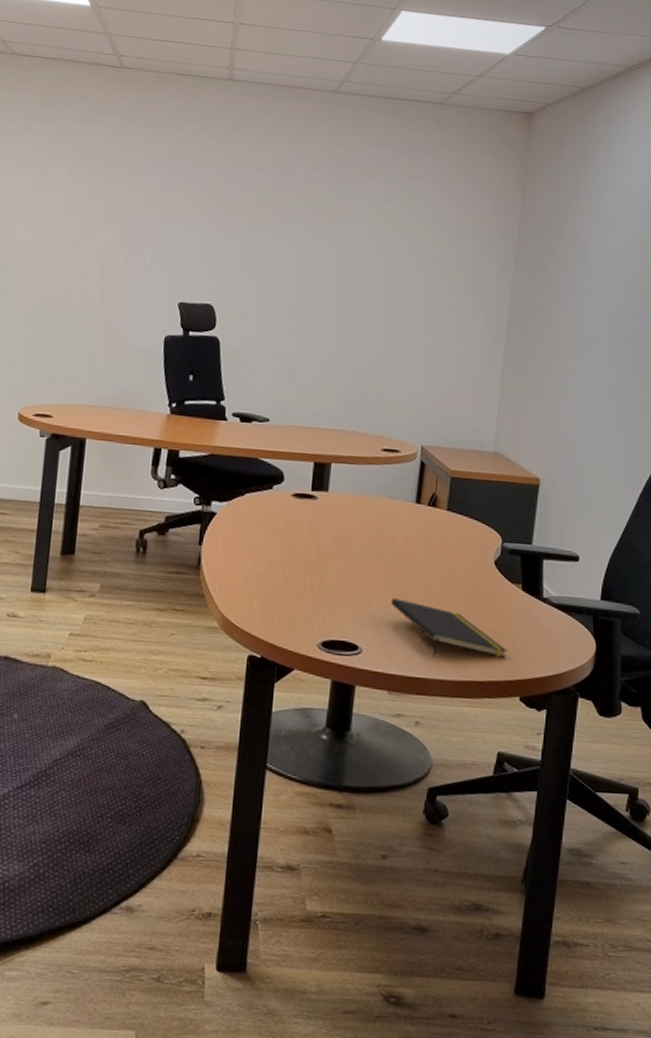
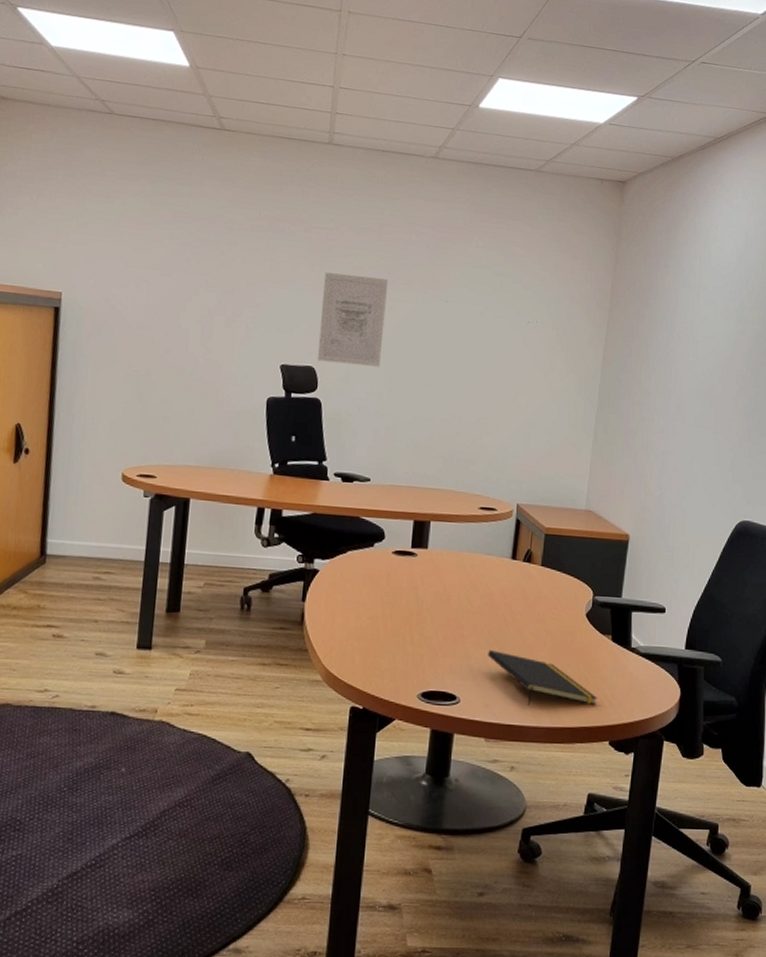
wall art: none [215,209,288,305] -> present [317,272,388,367]

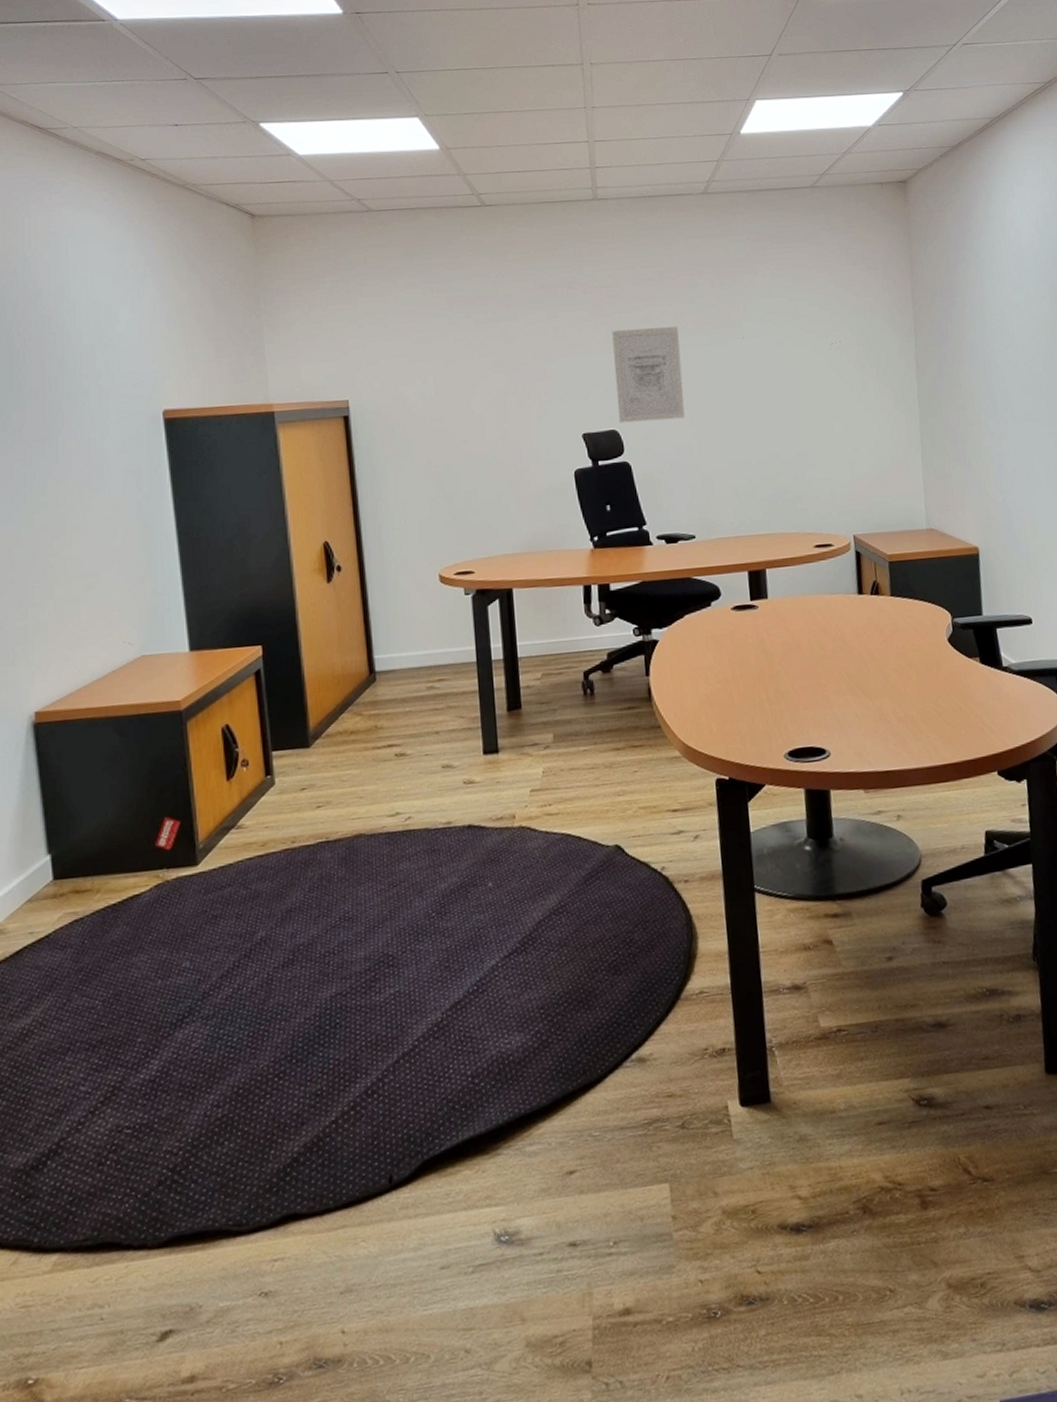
notepad: present [488,650,598,707] -> none [851,694,977,749]

